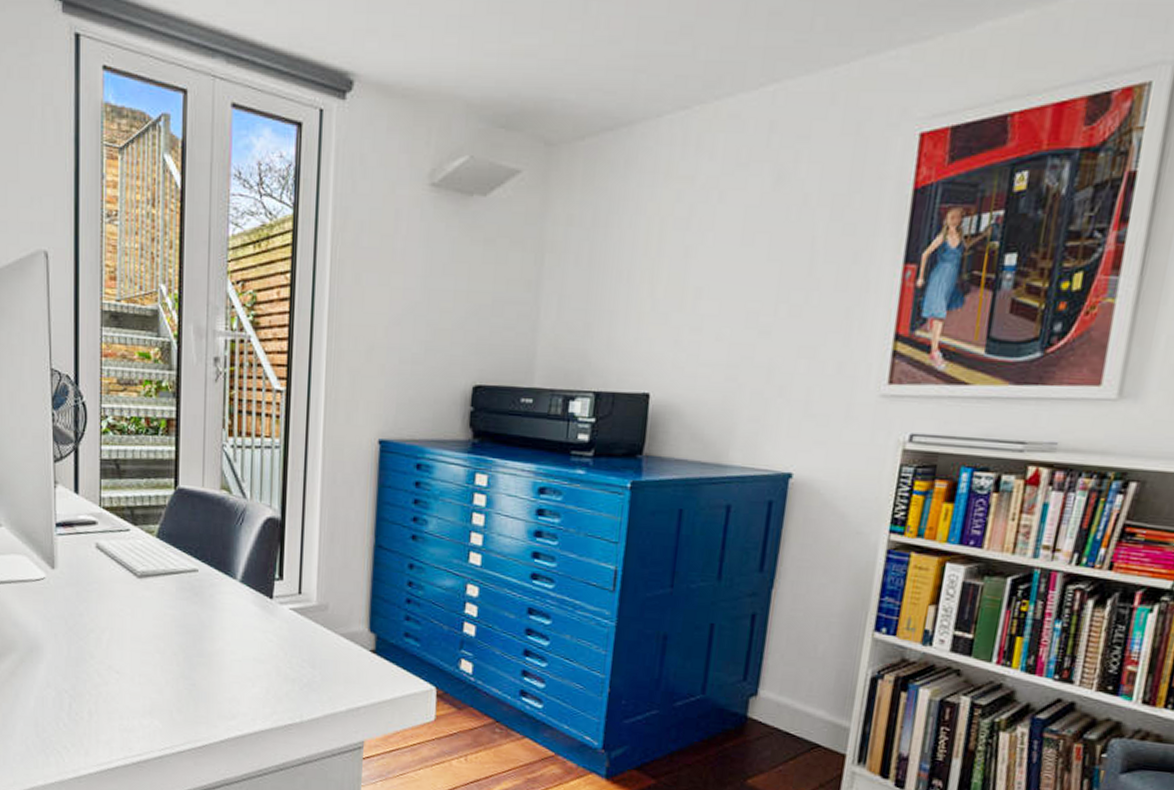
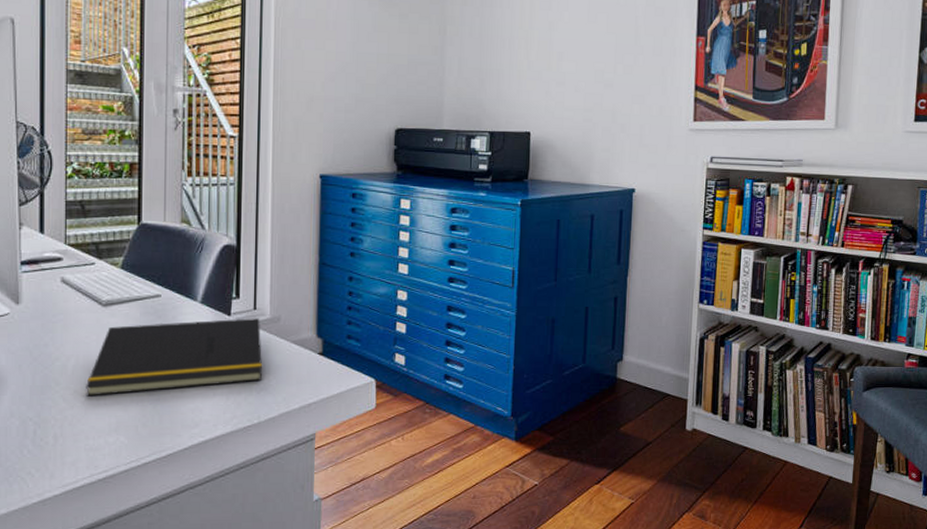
notepad: none [120,600,307,676] -> present [86,318,263,397]

